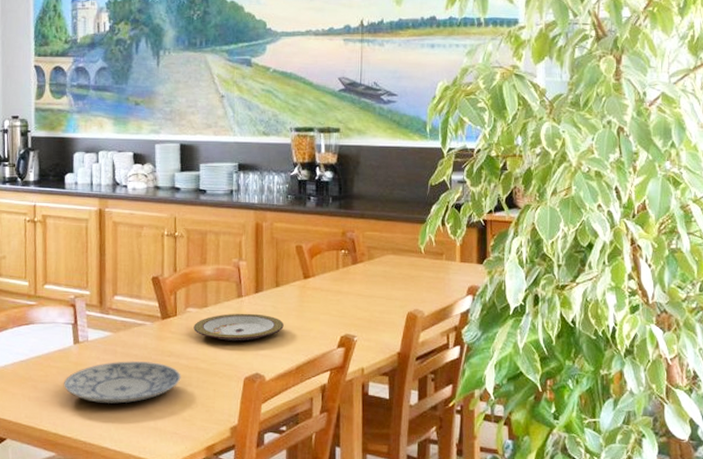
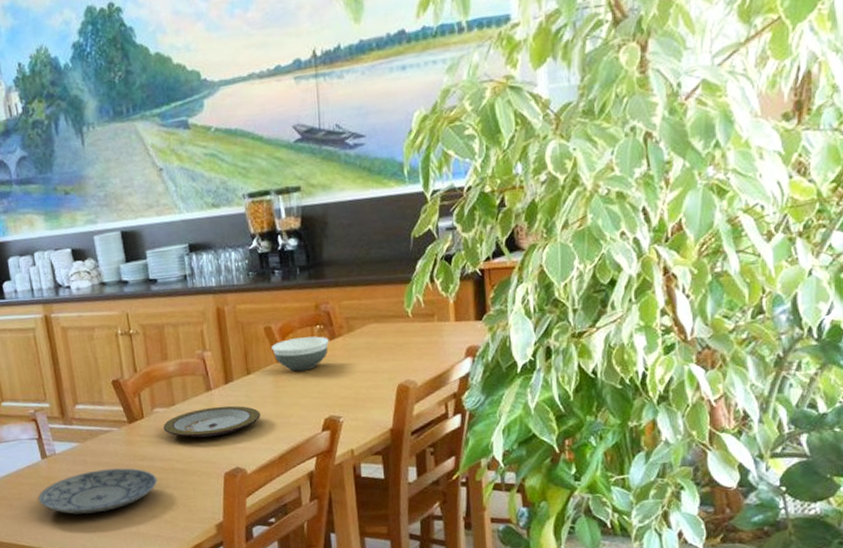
bowl: none [301,259,352,290] -> present [271,336,329,372]

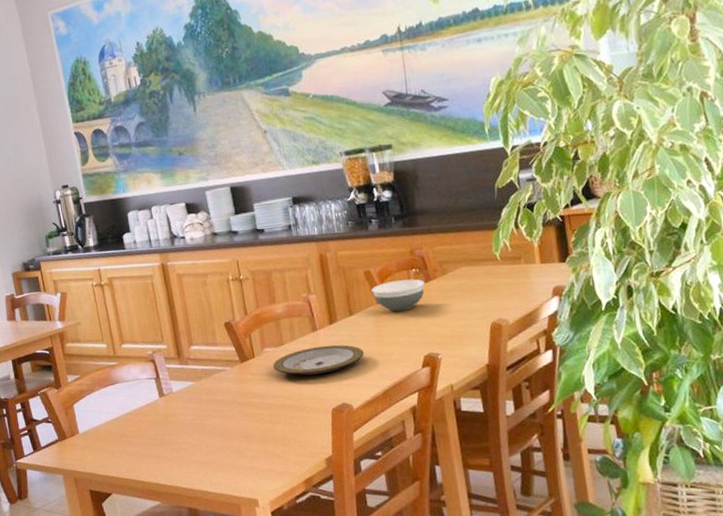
plate: present [37,468,158,514] -> none [156,405,269,450]

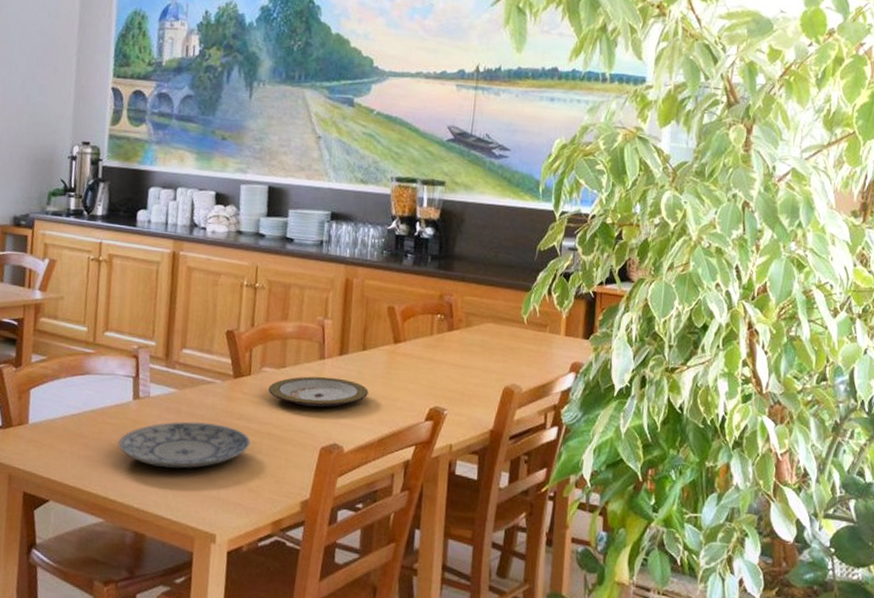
plate: none [156,405,269,450] -> present [118,421,251,469]
bowl: present [371,279,425,312] -> none [391,322,447,357]

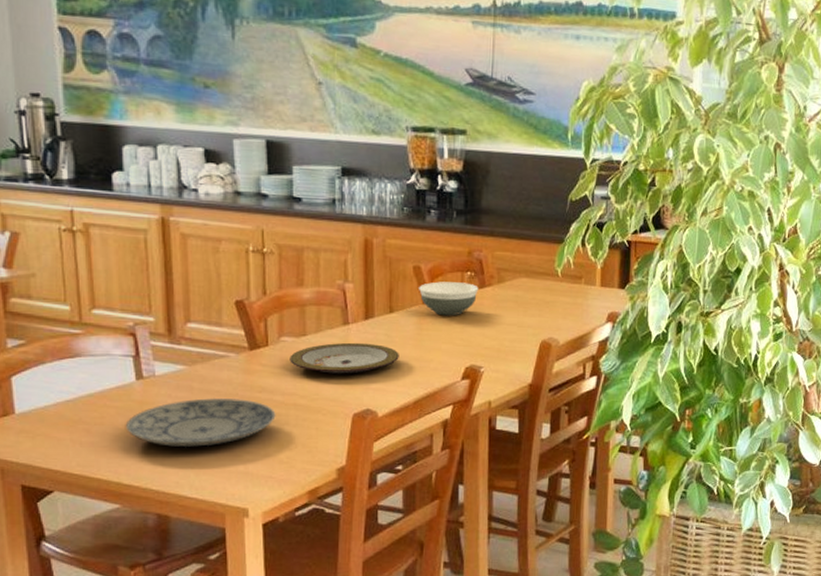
bowl: none [391,322,447,357] -> present [419,281,479,316]

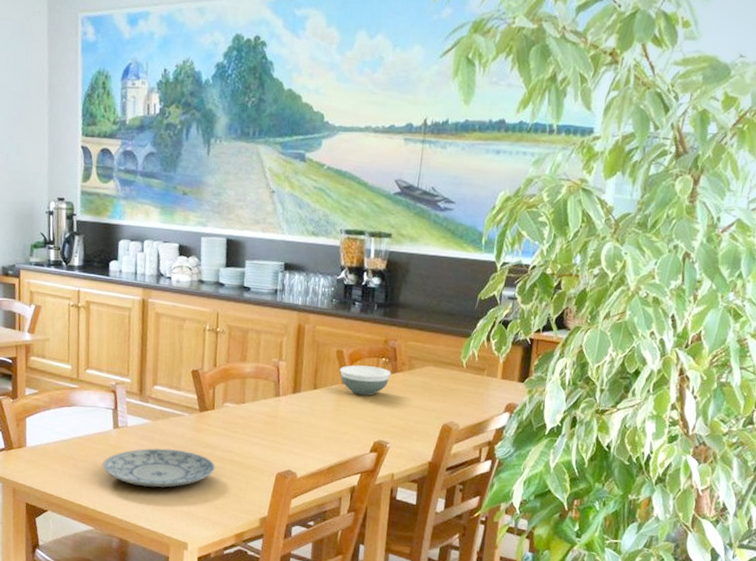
plate: present [290,342,399,374] -> none [230,411,319,439]

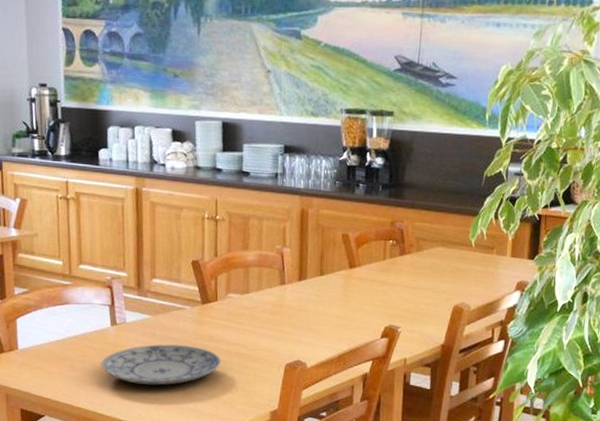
bowl: present [340,365,391,396] -> none [346,248,399,280]

